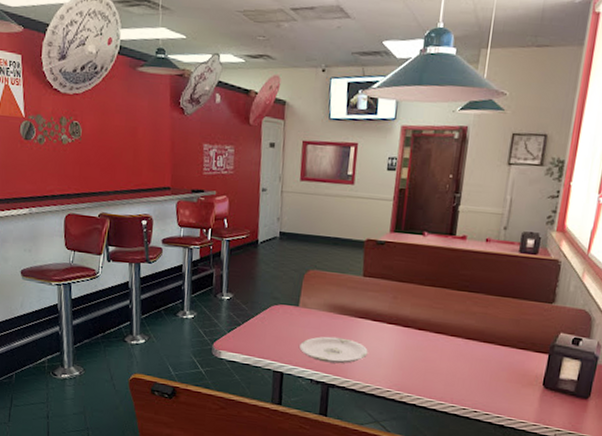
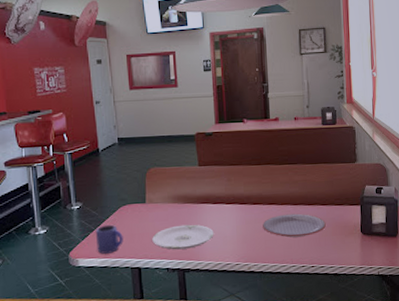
mug: none [241,321,270,352] -> present [95,224,123,254]
plate: none [424,346,501,377] -> present [263,213,326,238]

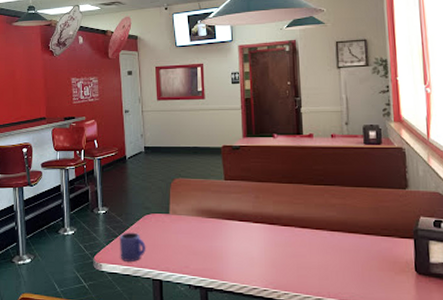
plate: present [152,224,214,250] -> none [175,240,240,267]
plate: present [263,213,326,238] -> none [294,240,370,268]

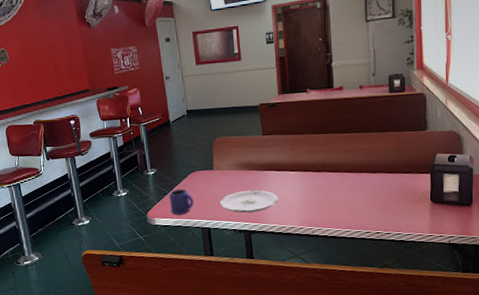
plate: none [175,240,240,267] -> present [220,190,278,213]

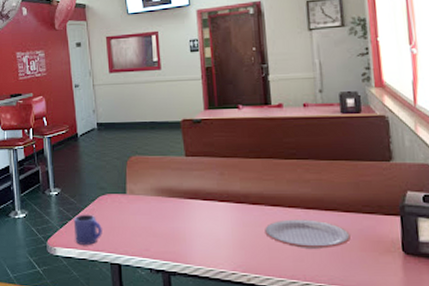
plate: present [220,190,278,213] -> none [133,221,204,249]
plate: none [326,181,392,204] -> present [265,219,351,249]

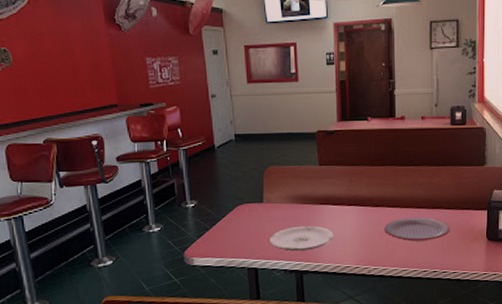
mug: present [73,214,102,245] -> none [210,223,240,254]
plate: none [133,221,204,249] -> present [269,225,334,251]

